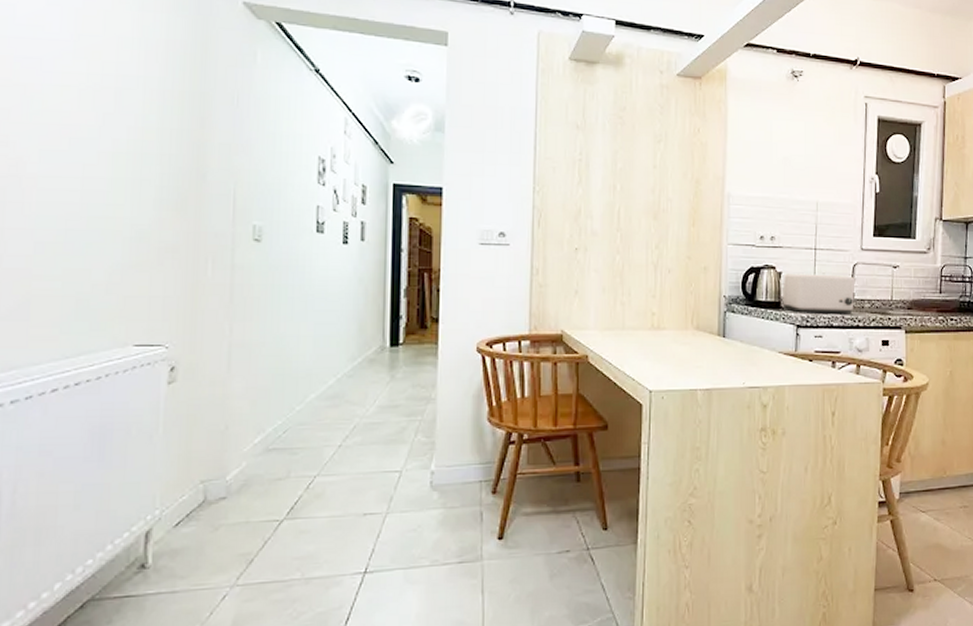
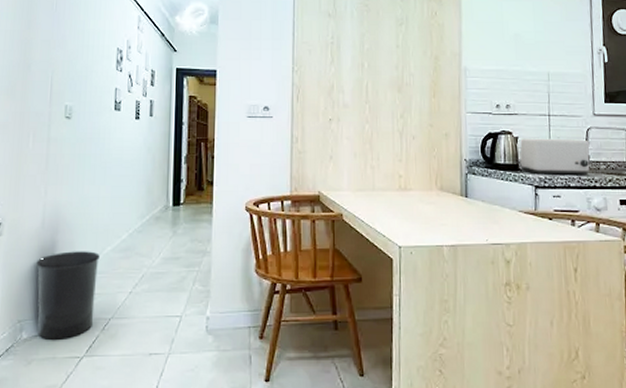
waste bin: none [222,399,301,502] -> present [36,251,100,340]

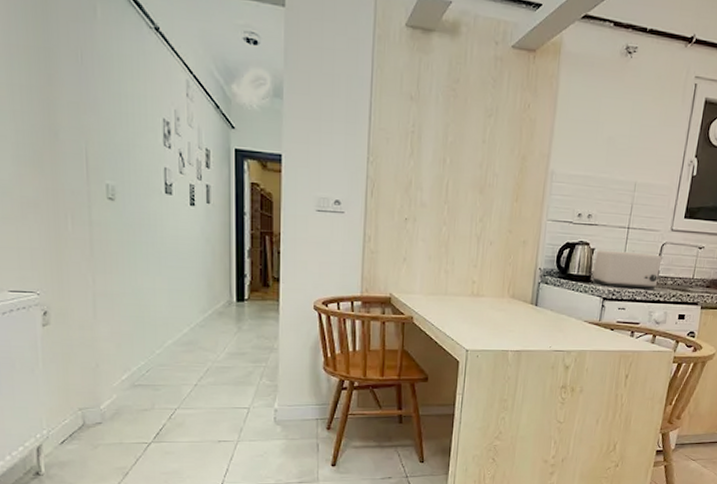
waste bin: present [36,251,100,340] -> none [92,343,160,427]

